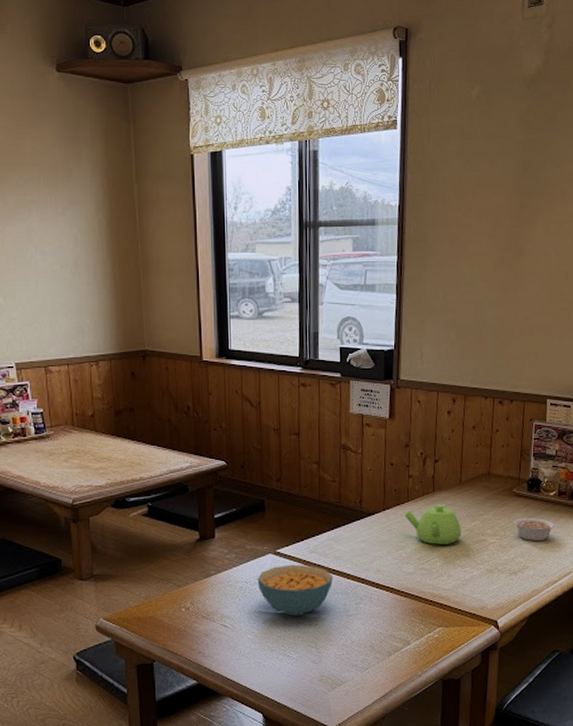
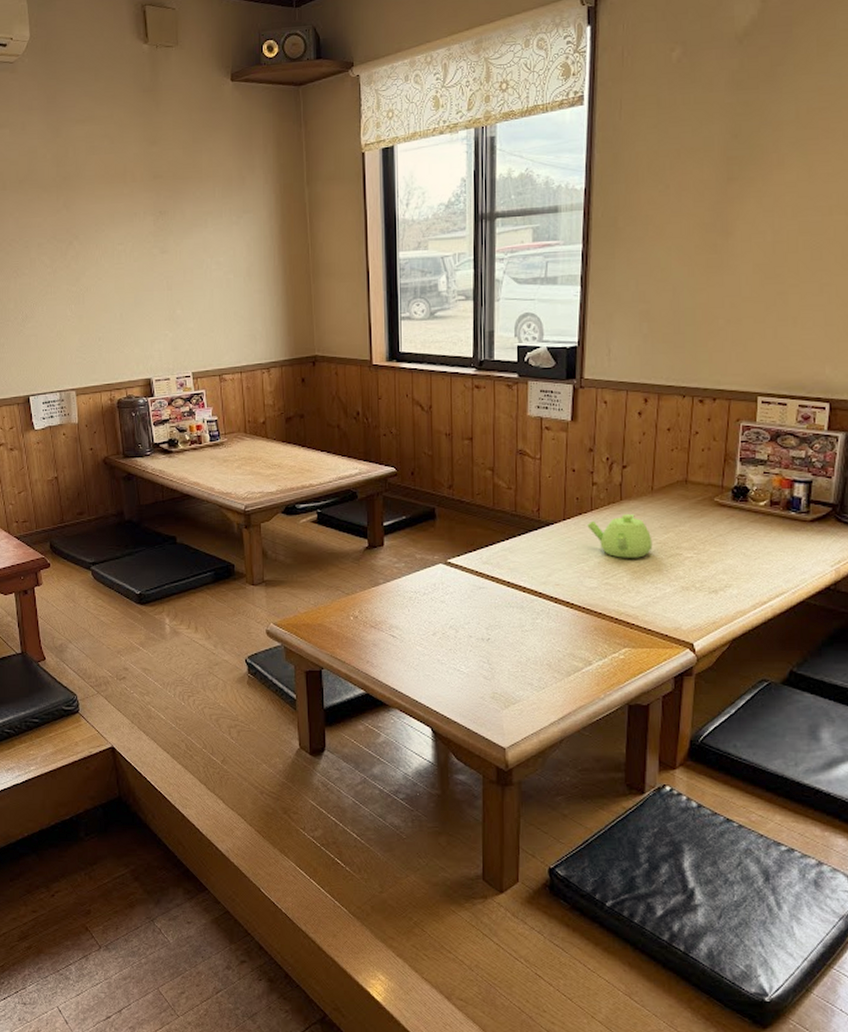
cereal bowl: present [257,564,334,616] -> none [427,575,508,629]
legume: present [513,517,555,542] -> none [714,529,765,557]

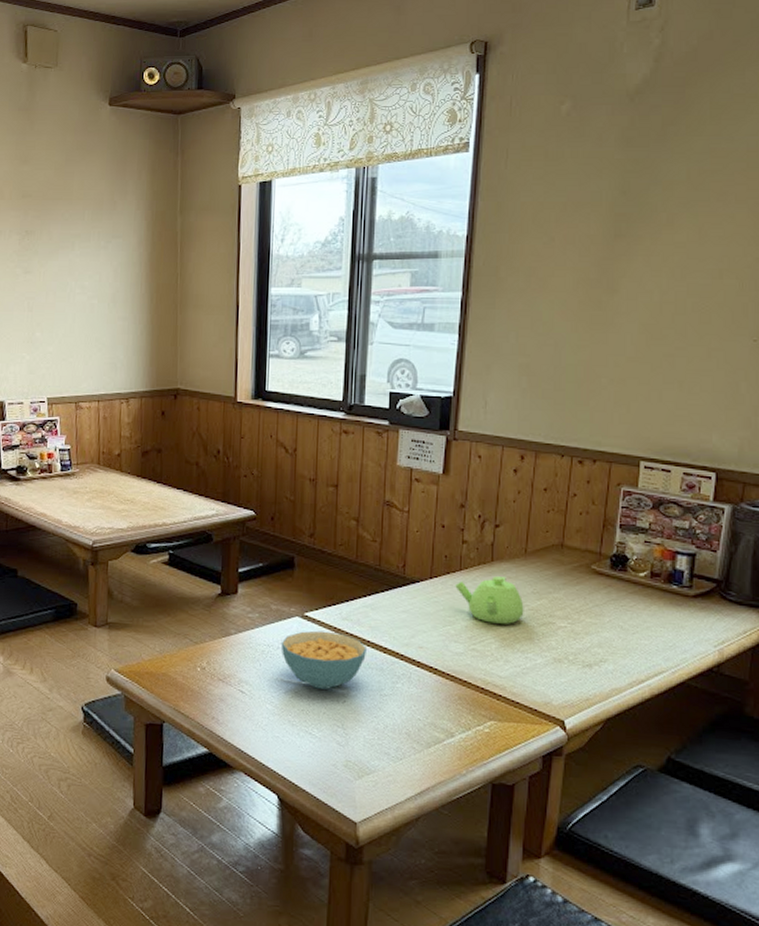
cereal bowl: none [427,575,508,629] -> present [281,630,368,689]

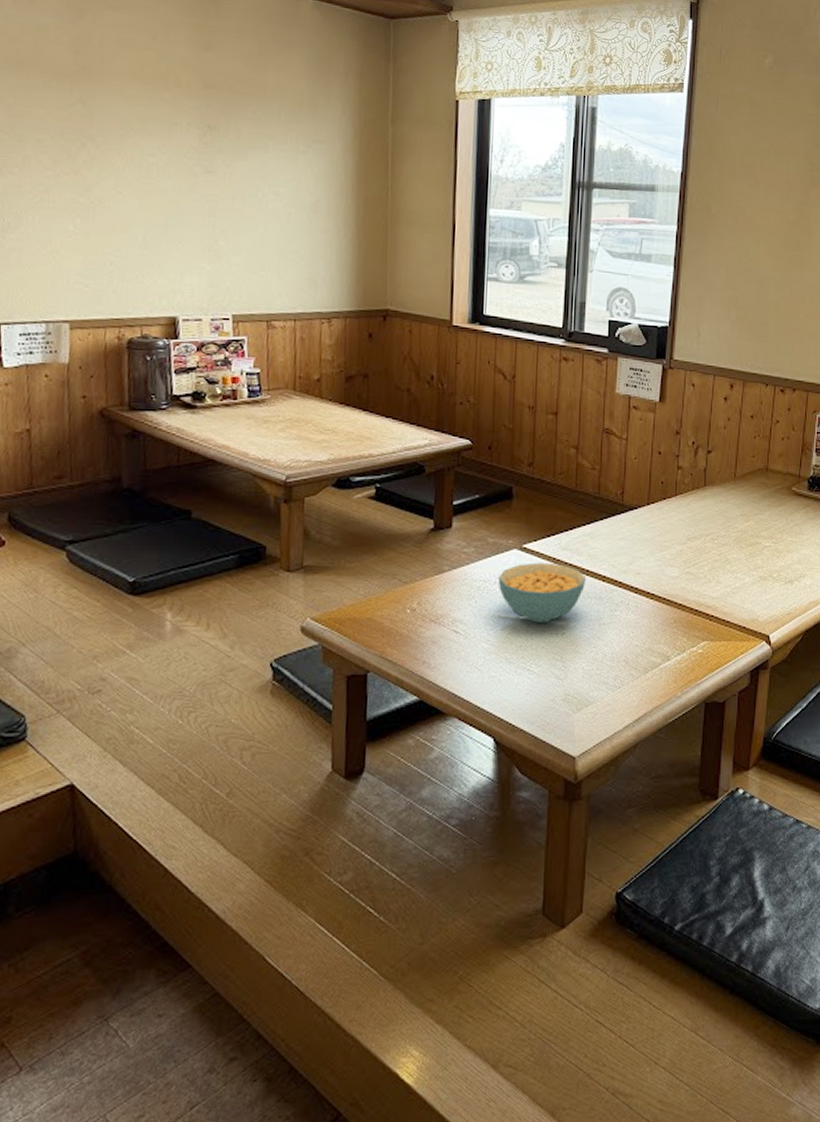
teapot: present [455,576,524,624] -> none [671,501,734,546]

